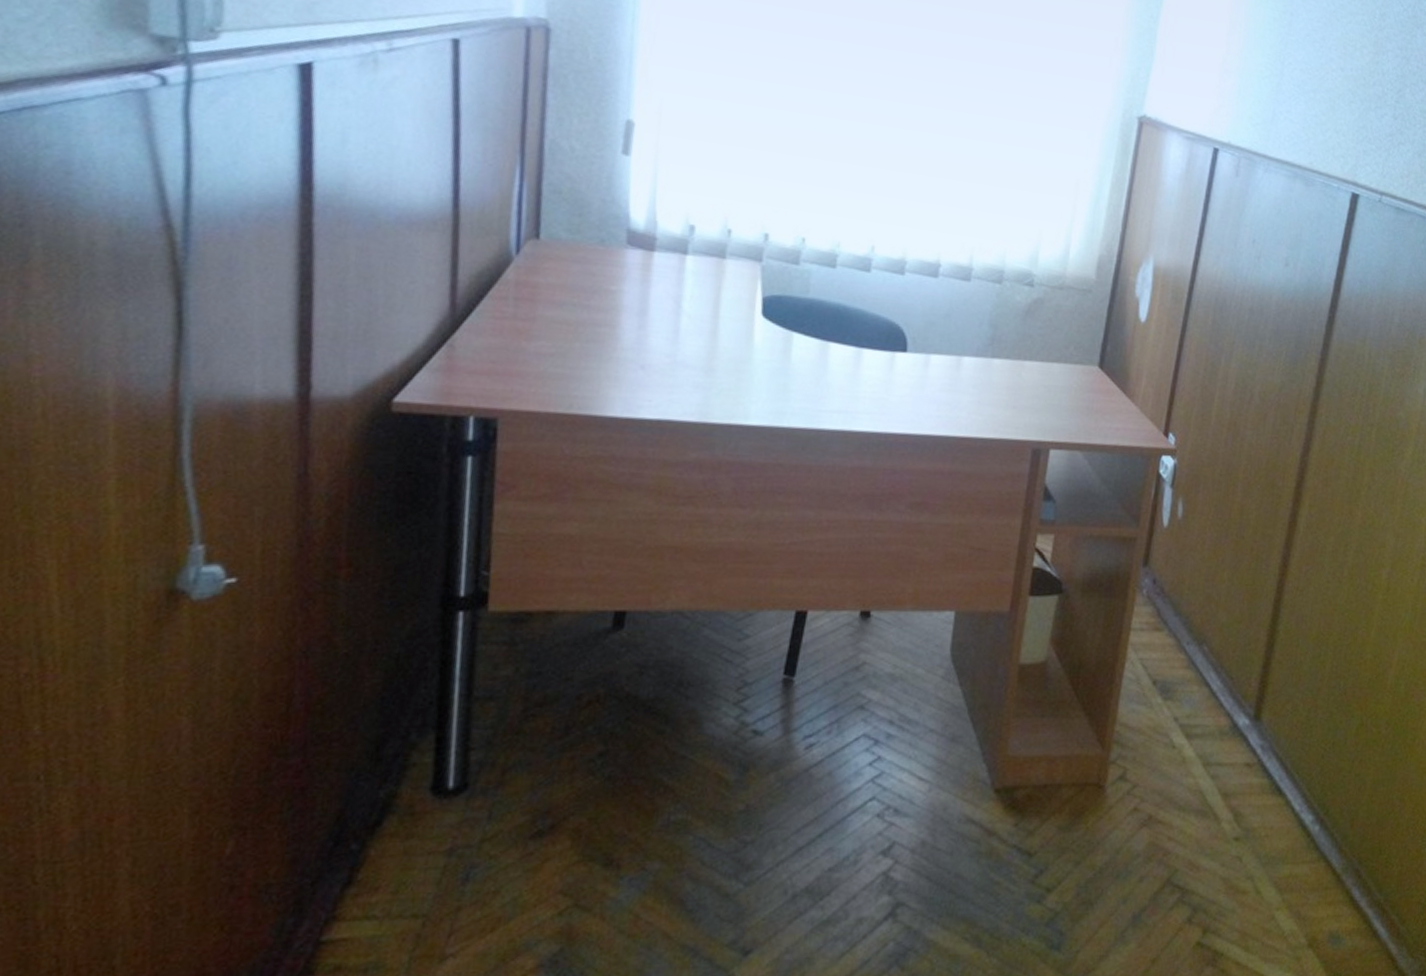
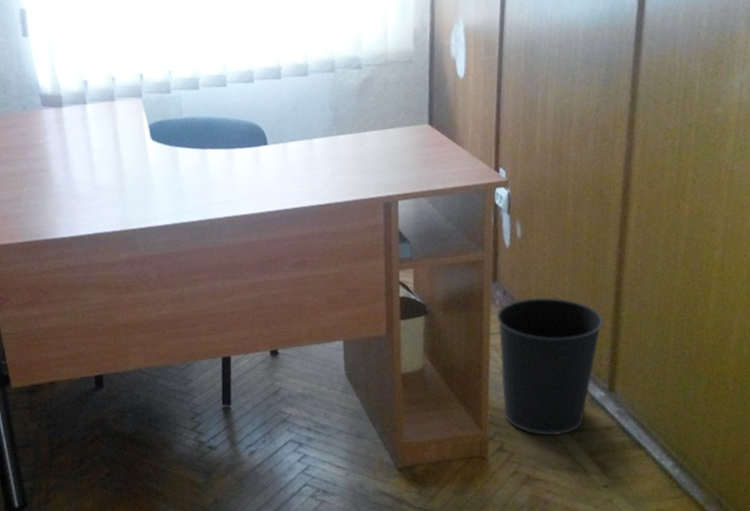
wastebasket: none [1133,591,1258,768] -> present [496,297,603,436]

